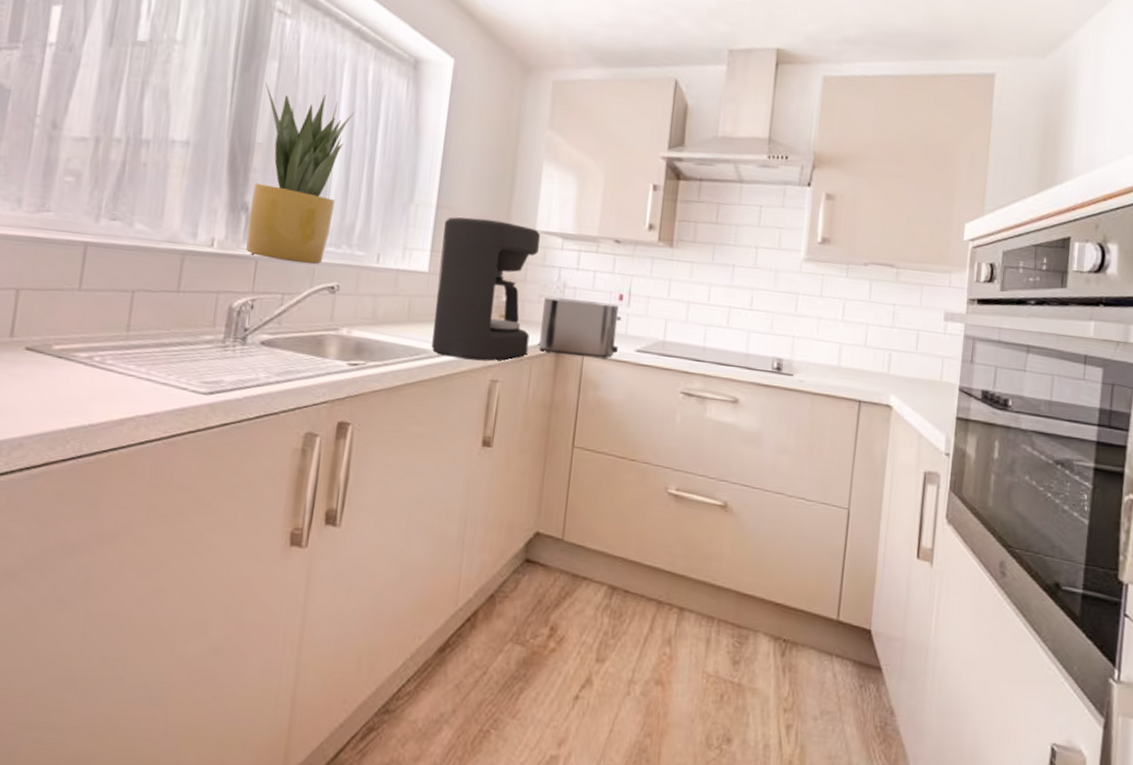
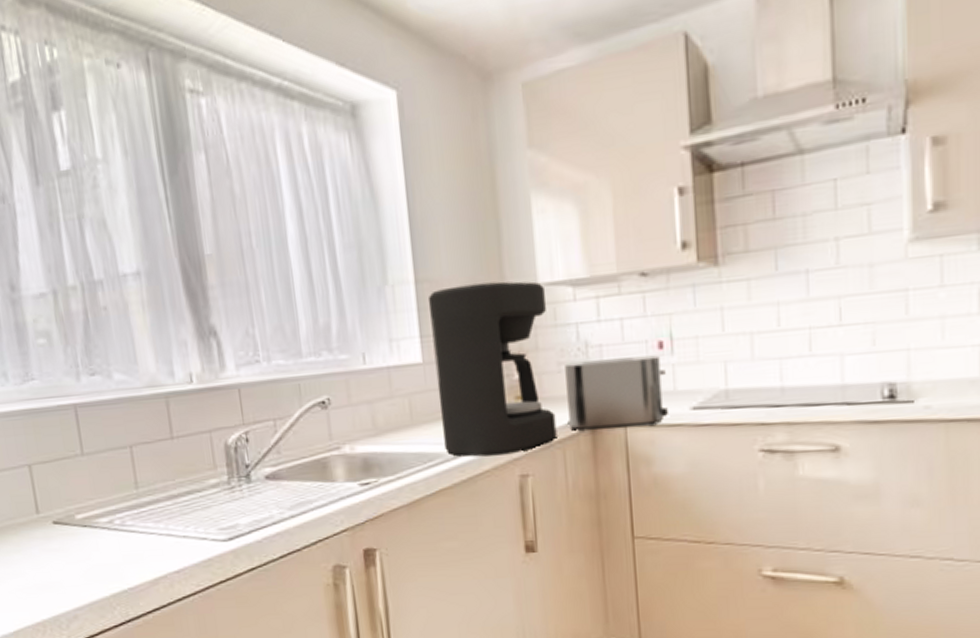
planter: present [246,83,355,265] -> none [197,178,306,384]

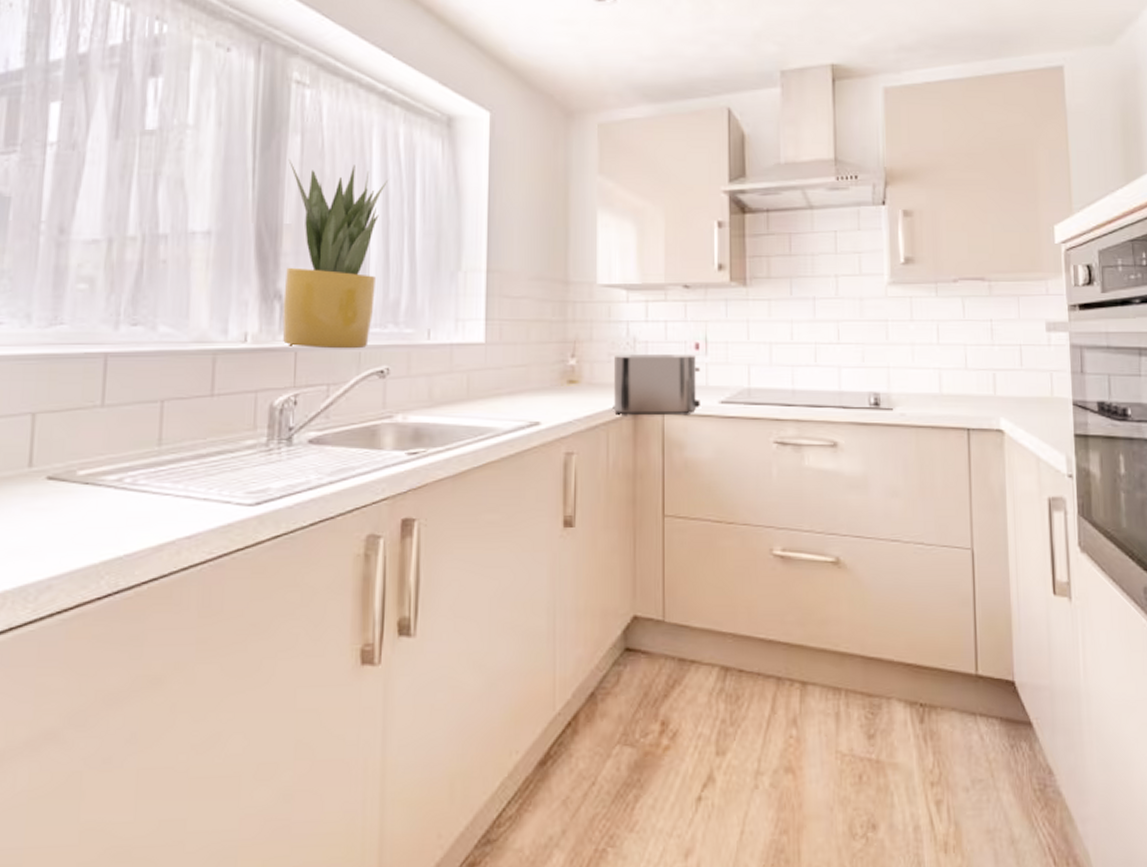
planter: none [197,178,306,384] -> present [282,159,389,349]
coffee maker: present [427,281,557,458] -> none [496,279,603,433]

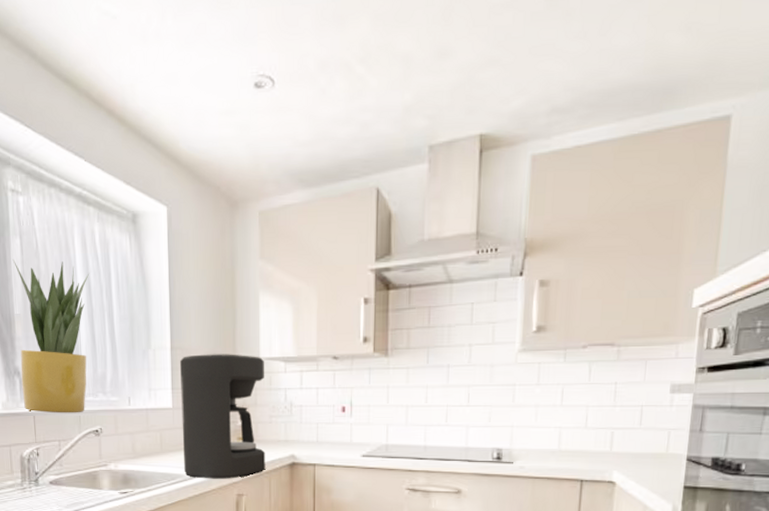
coffee maker: none [496,279,603,433] -> present [179,354,266,479]
toaster: present [613,354,700,416] -> none [274,416,345,467]

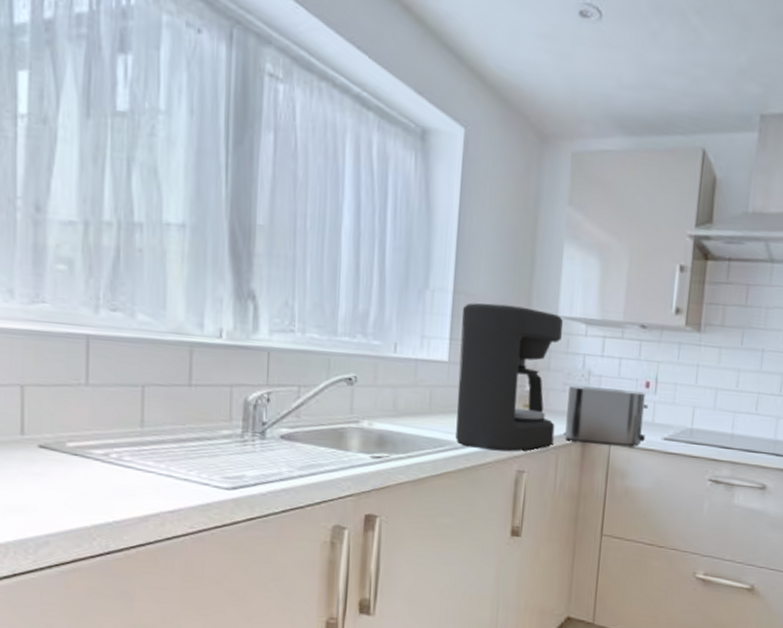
planter: present [12,259,90,414] -> none [256,158,361,355]
toaster: none [274,416,345,467] -> present [564,385,648,448]

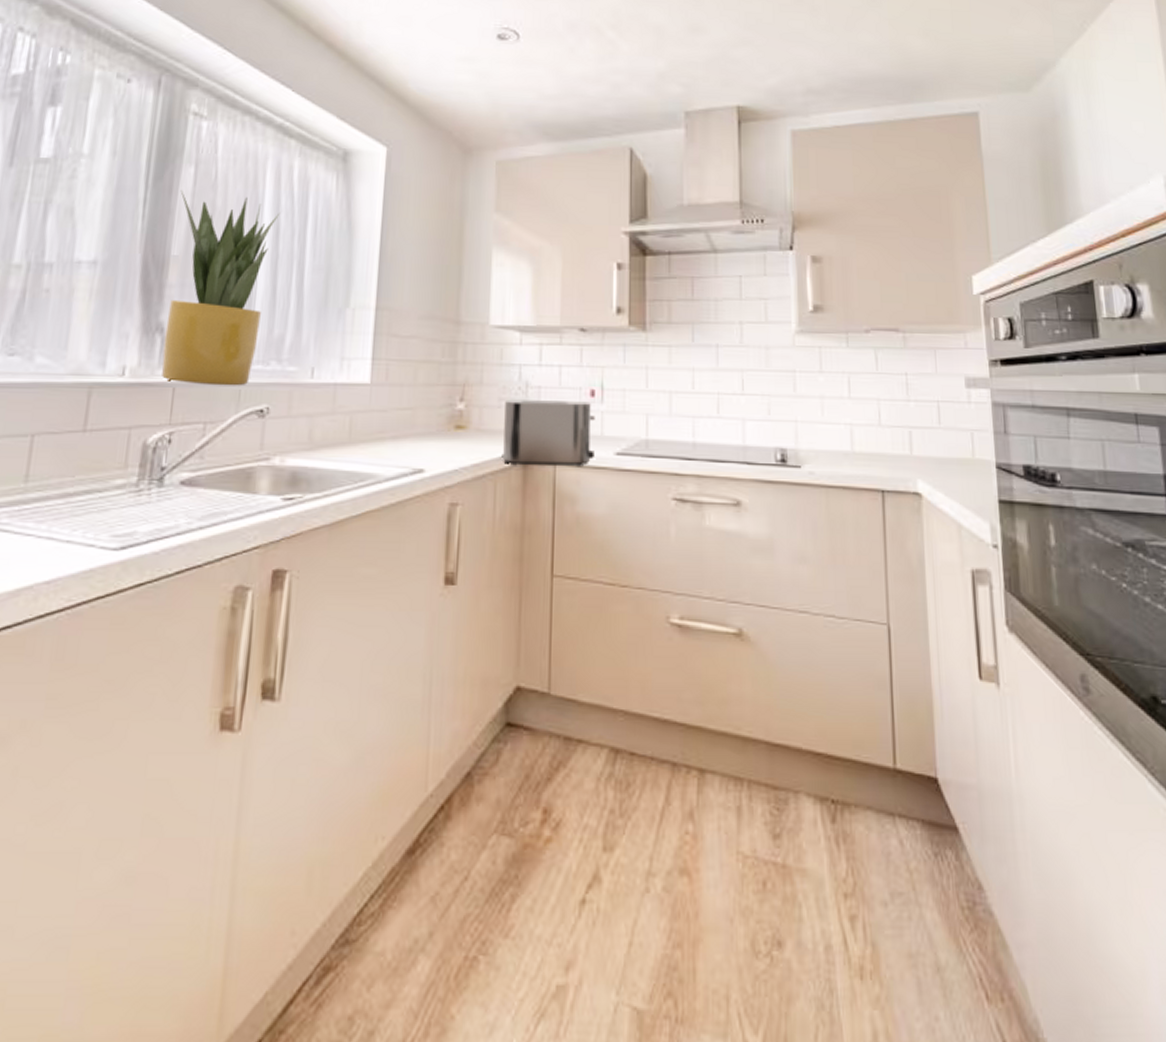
planter: none [256,158,361,355] -> present [161,190,281,386]
coffee maker: present [455,303,563,452] -> none [378,317,495,482]

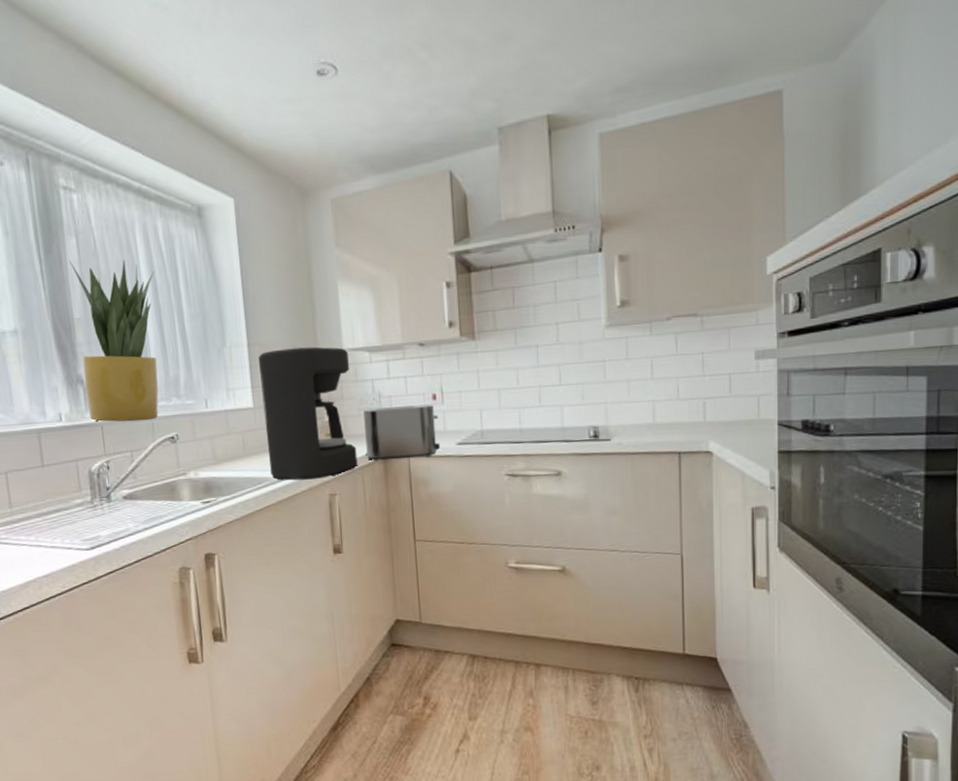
coffee maker: none [378,317,495,482] -> present [258,347,358,481]

